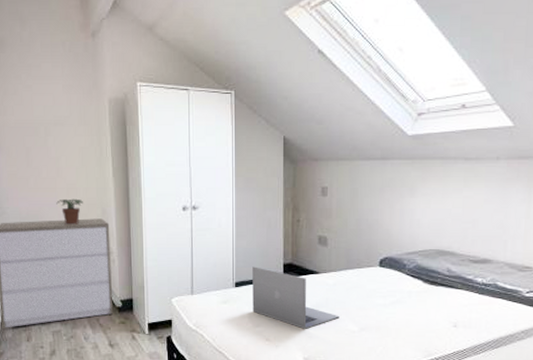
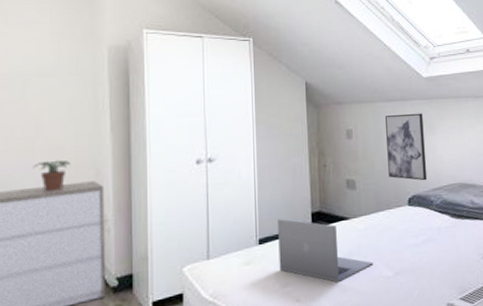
wall art: none [361,173,403,244] -> present [385,113,428,181]

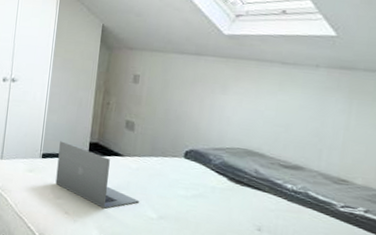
wall art: present [385,113,428,181] -> none [169,67,217,139]

